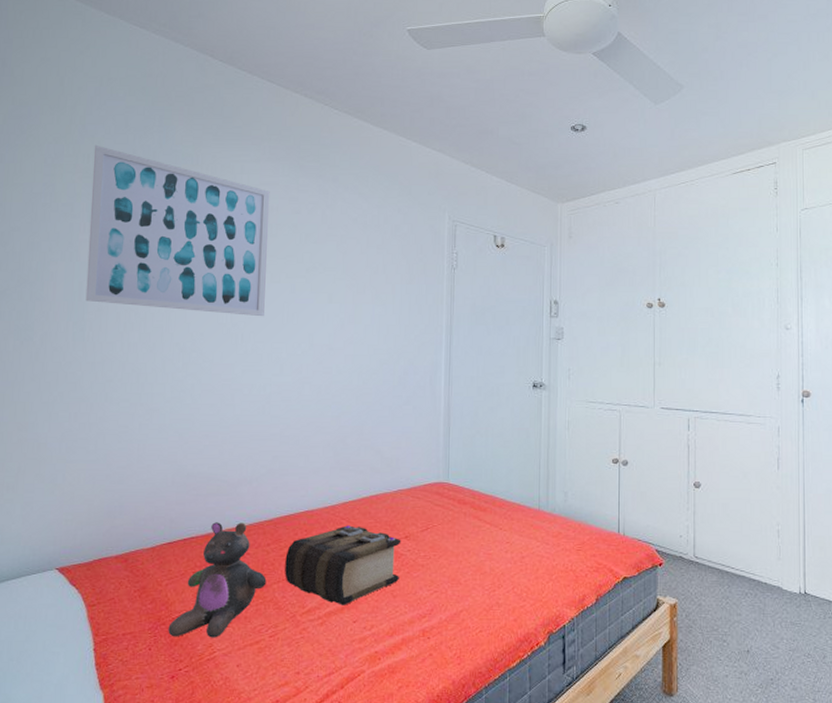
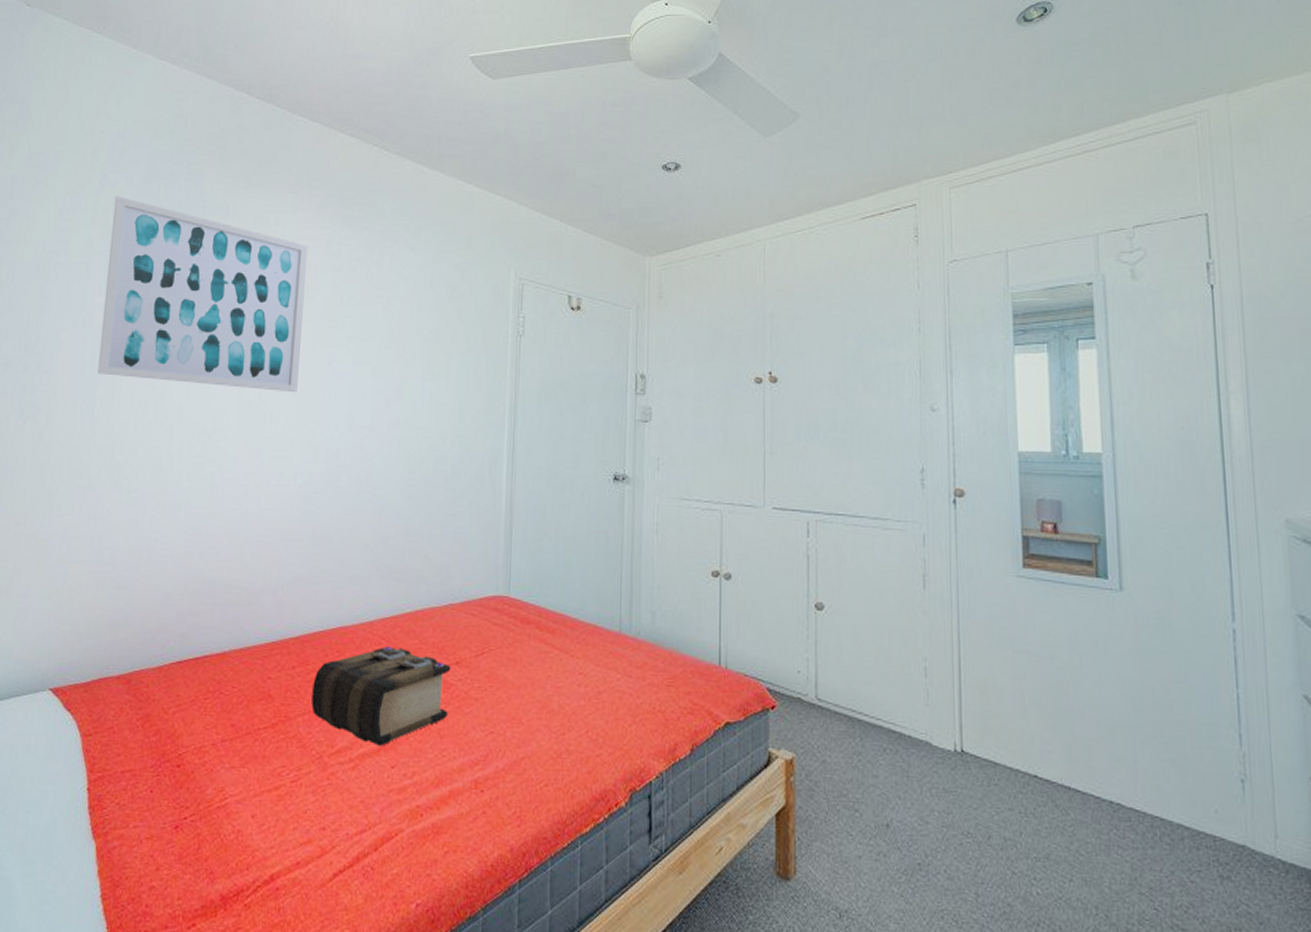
stuffed bear: present [168,522,267,638] -> none [173,638,290,781]

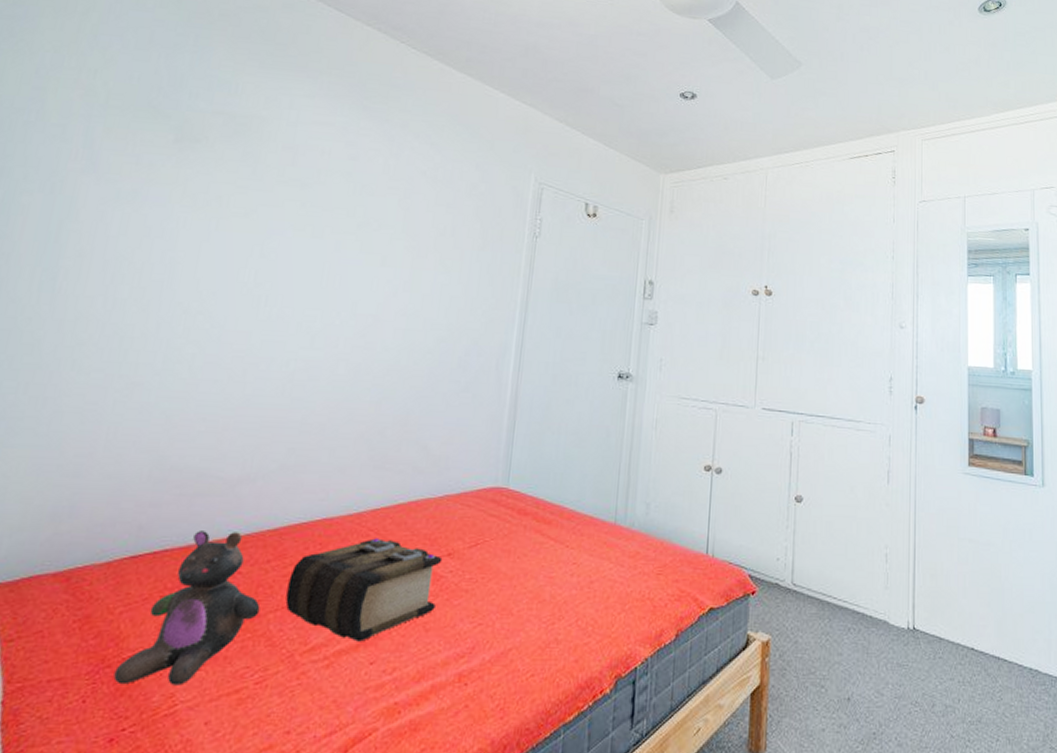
wall art: present [97,195,309,393] -> none [64,58,323,277]
stuffed bear: none [173,638,290,781] -> present [113,531,261,686]

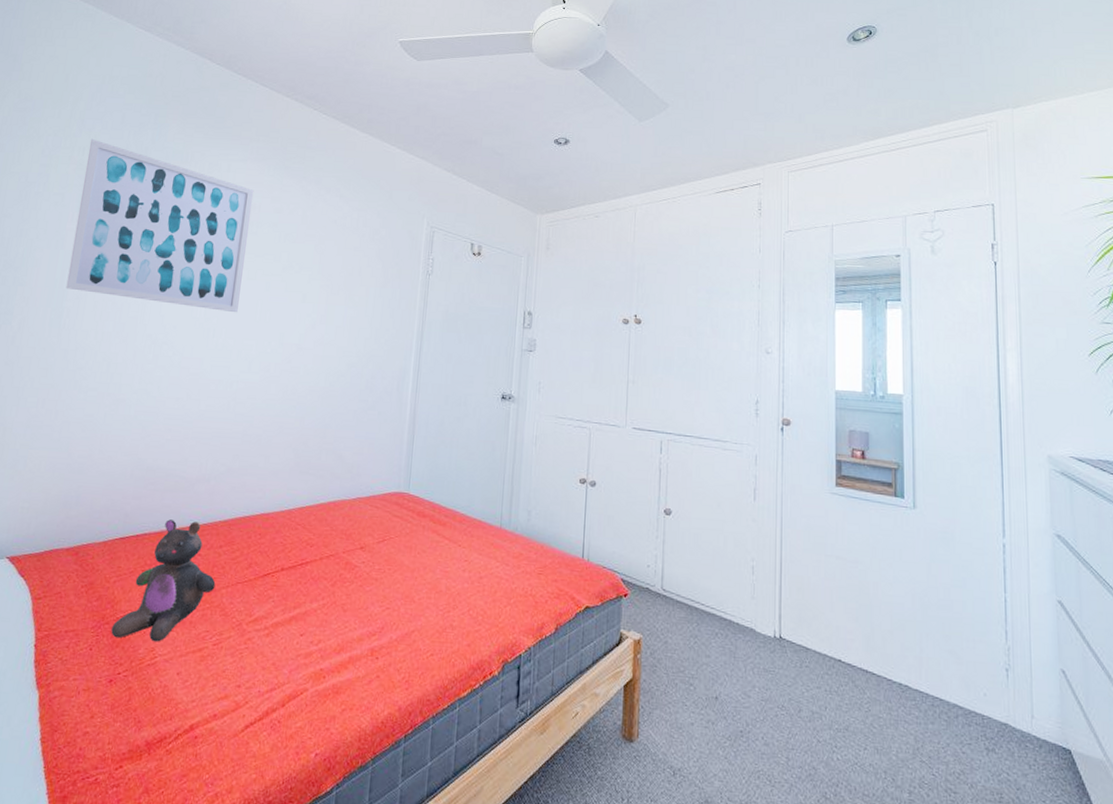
wall art: none [64,58,323,277] -> present [66,138,254,313]
book: present [285,538,443,642] -> none [234,531,356,617]

